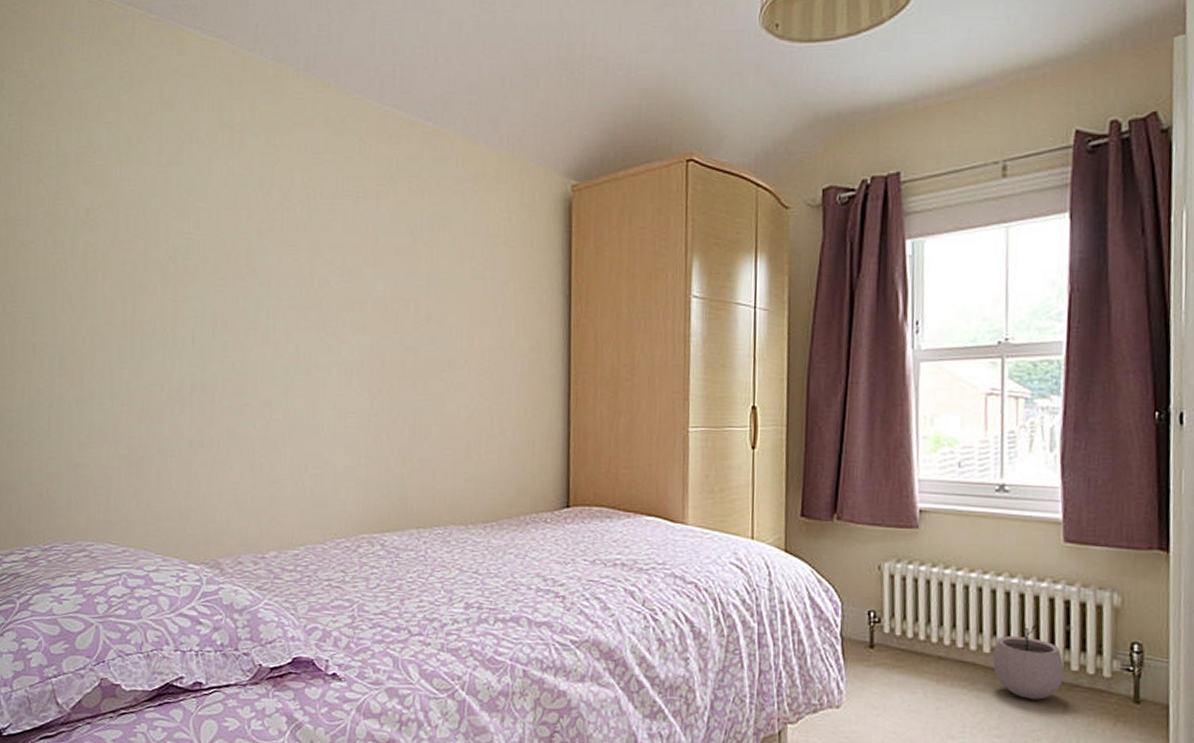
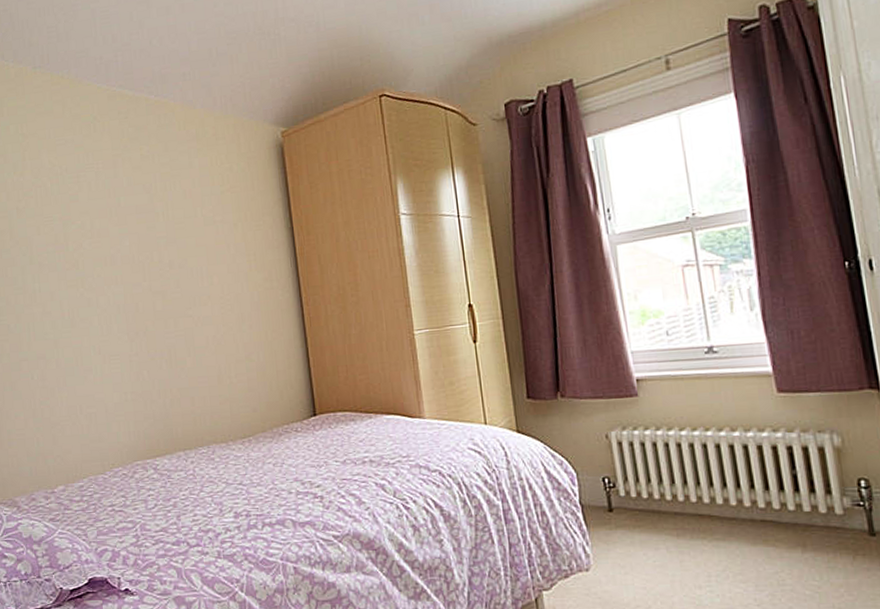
plant pot: present [992,622,1064,700] -> none [726,471,798,543]

